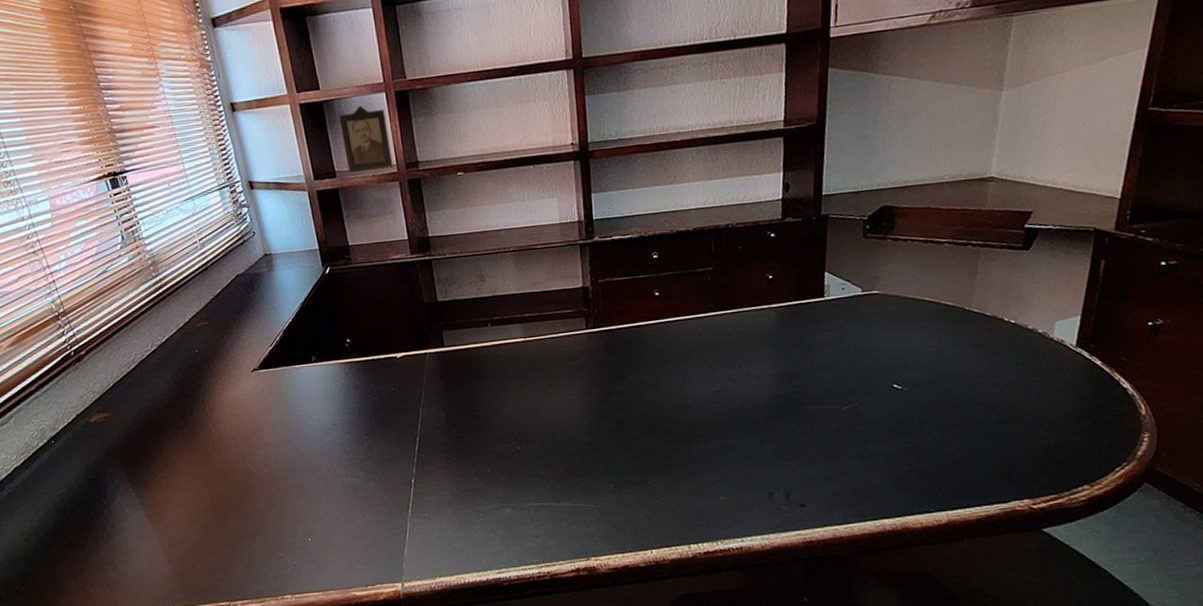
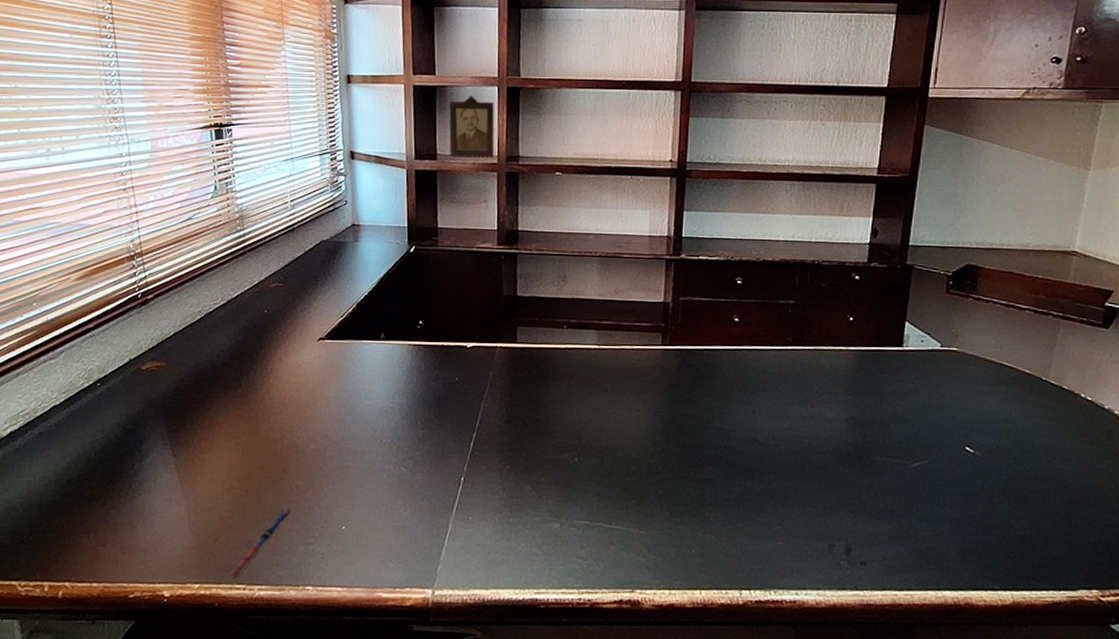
pen: none [212,528,258,597] -> present [229,507,292,577]

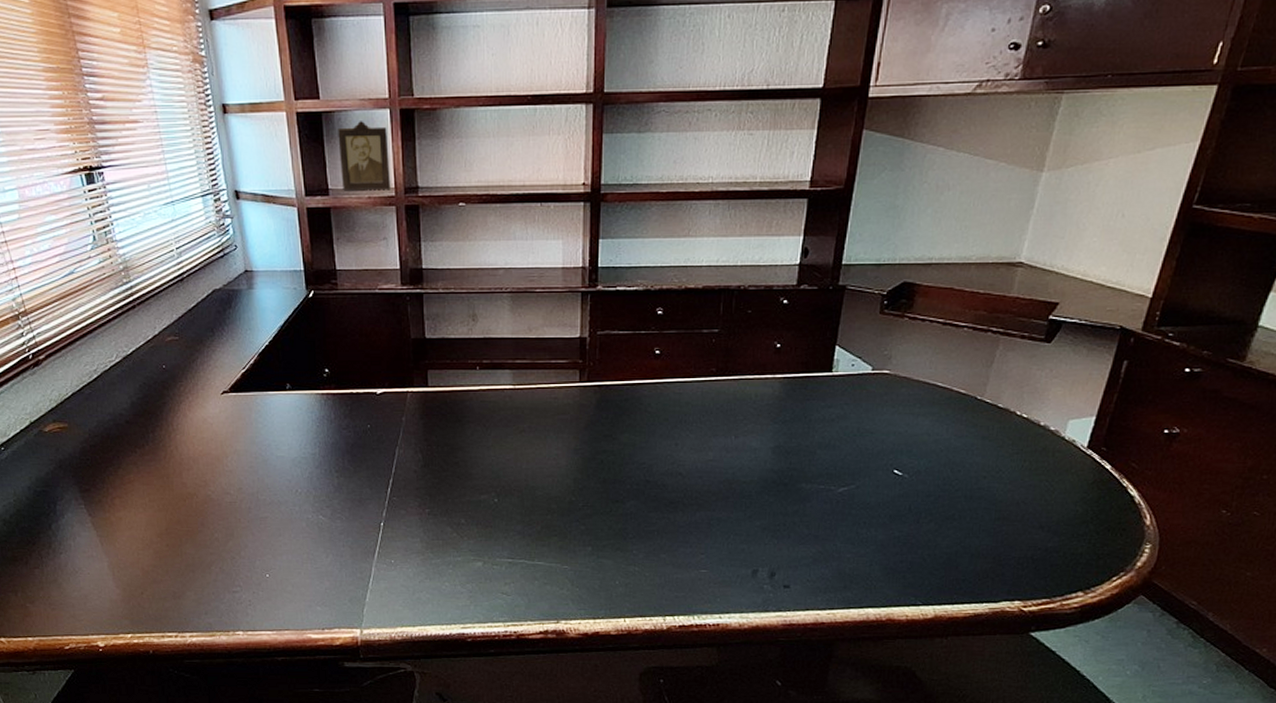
pen: present [229,507,292,577] -> none [160,559,214,626]

